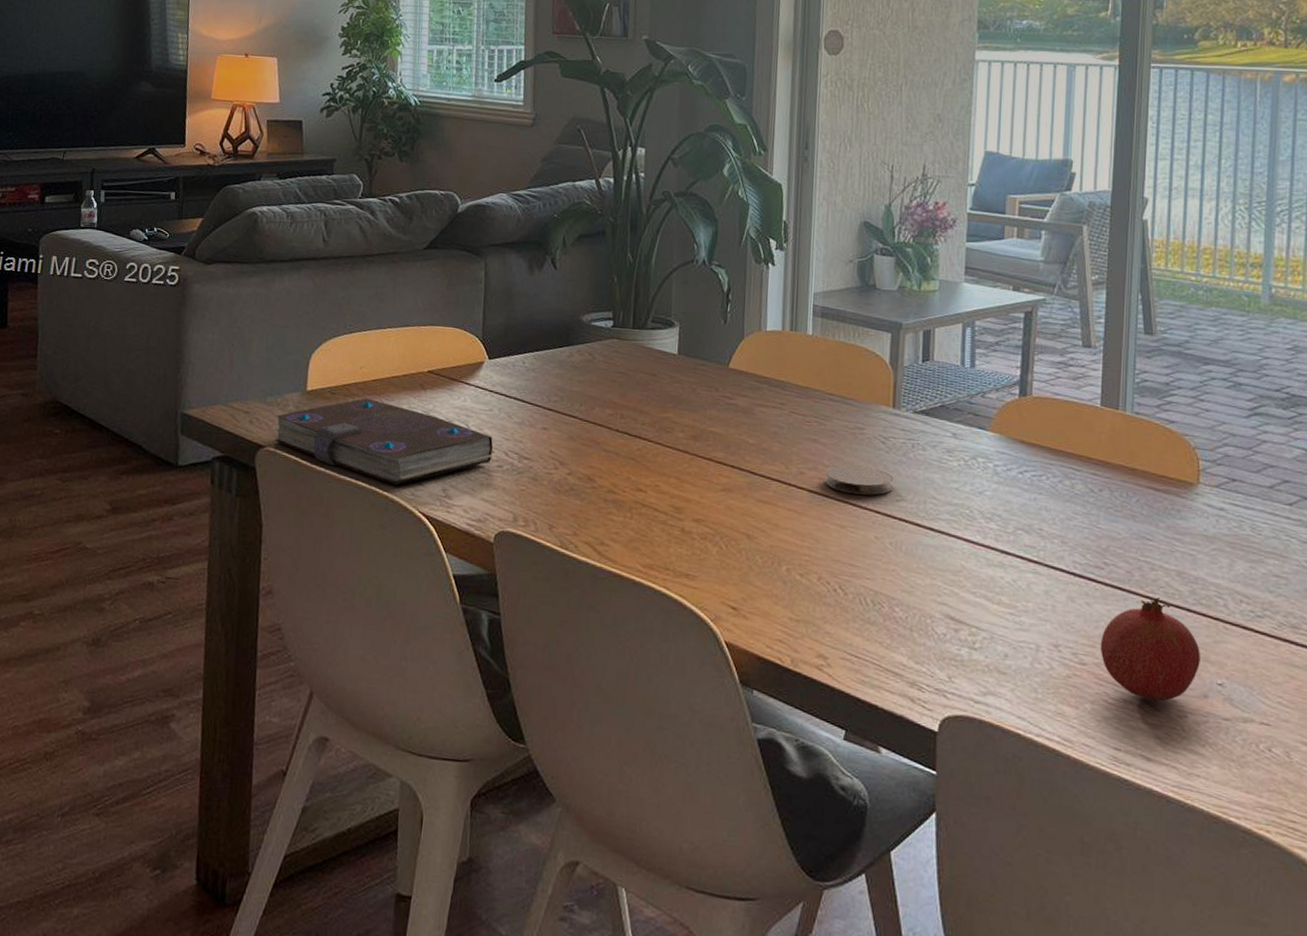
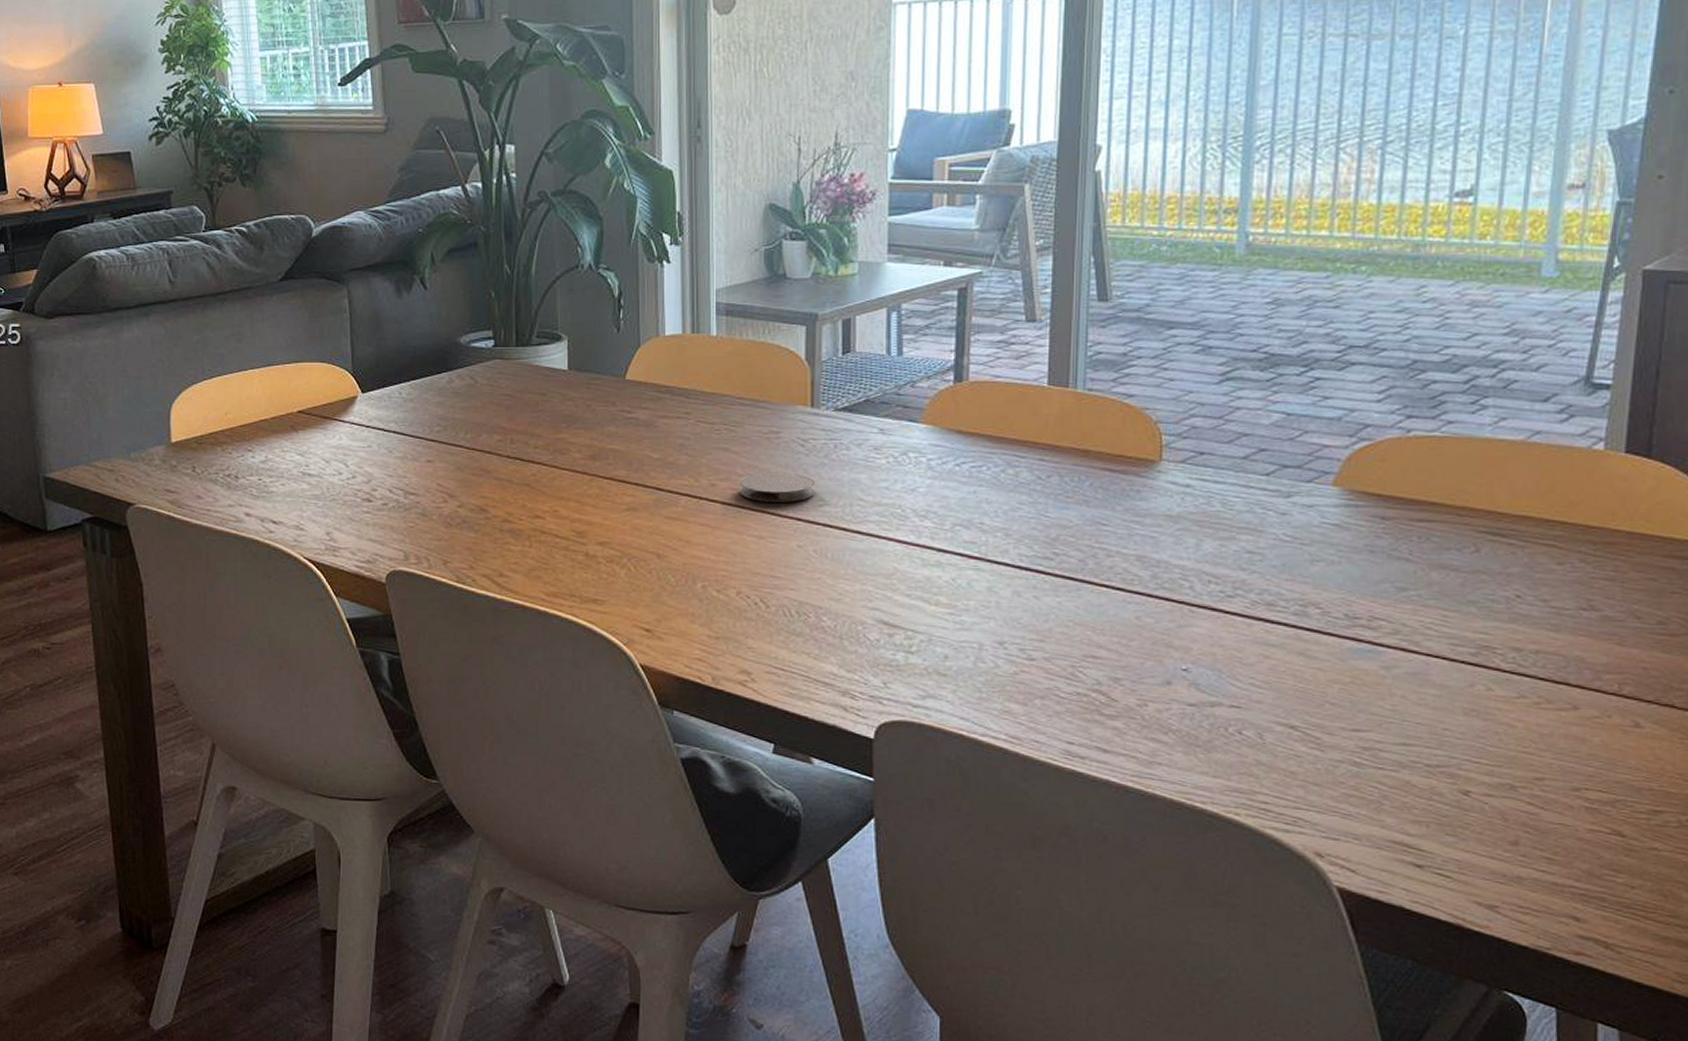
book: present [271,398,494,486] -> none [138,445,376,533]
fruit: present [1100,597,1200,701] -> none [1050,585,1163,692]

